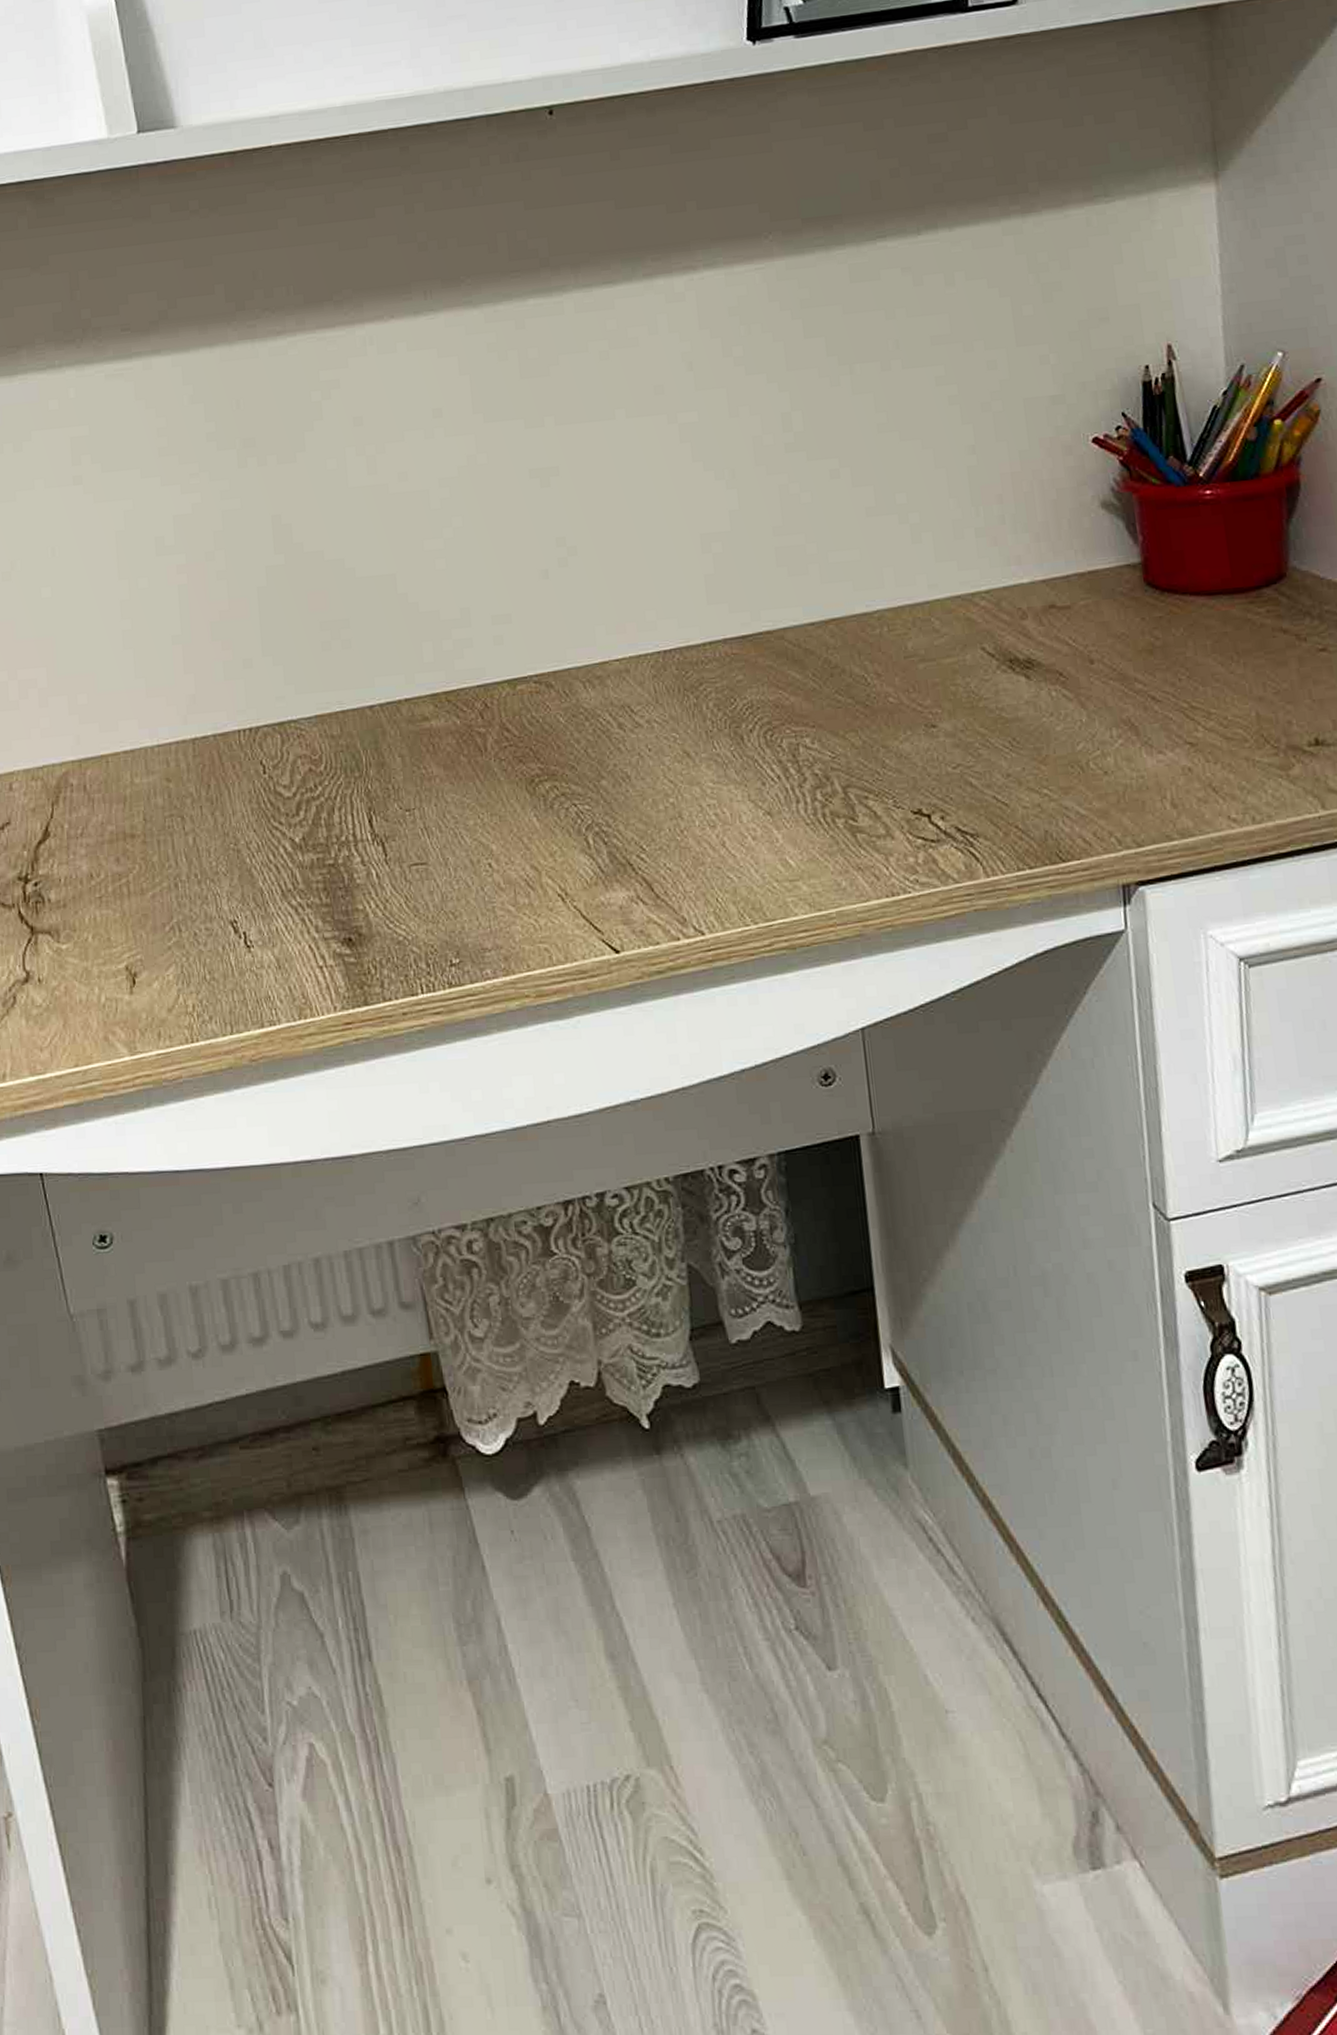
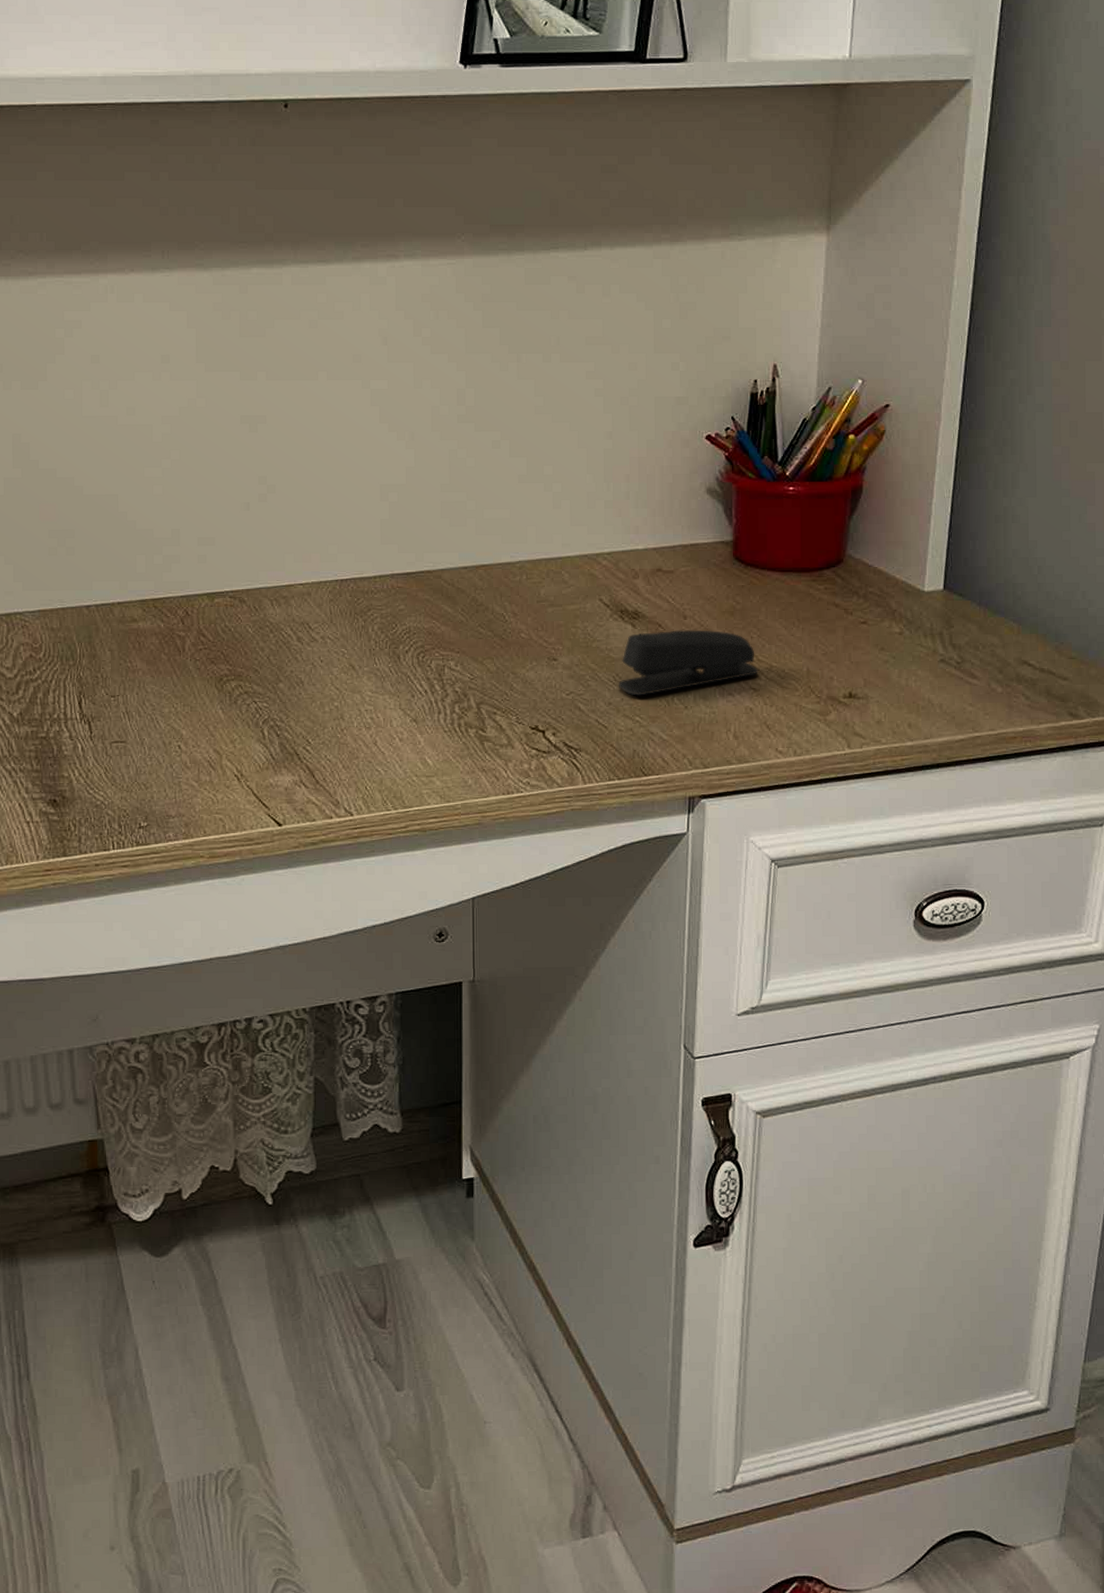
stapler: none [1016,675,1195,763] -> present [618,630,760,696]

